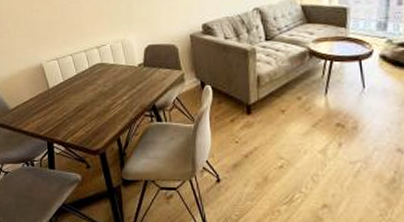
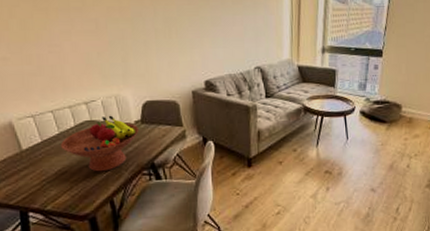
fruit bowl: none [78,58,141,111] -> present [61,115,138,172]

